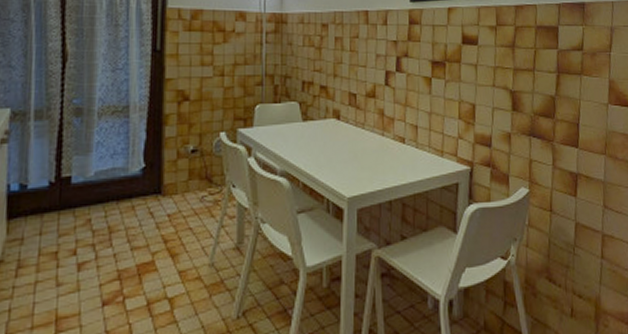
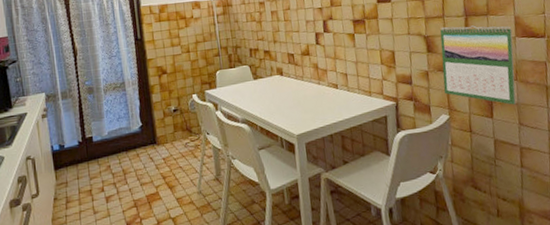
calendar: none [526,82,606,183] -> present [440,25,516,105]

